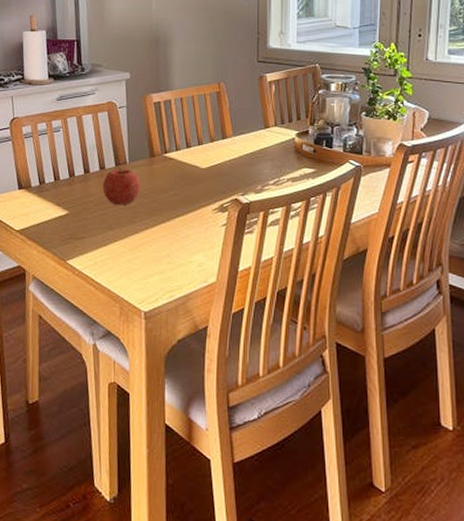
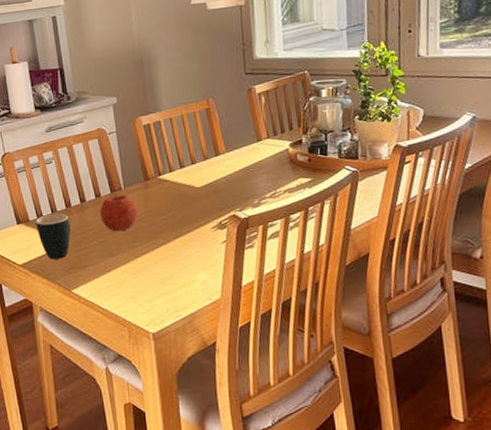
mug: none [38,182,72,228] -> present [36,213,71,260]

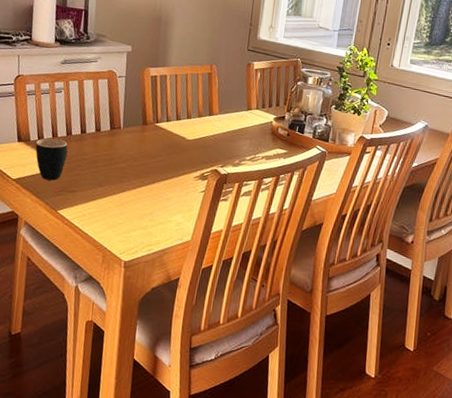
fruit: present [100,192,138,232] -> none [96,129,132,165]

